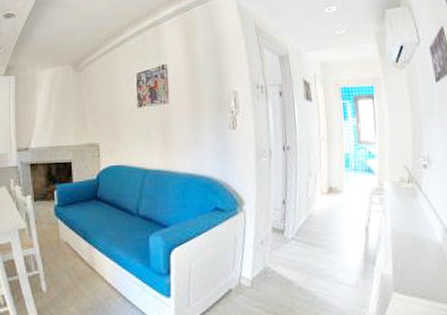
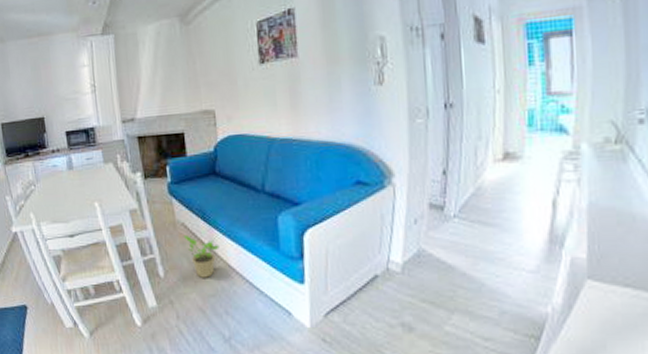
potted plant: none [66,253,98,292] -> present [183,236,219,278]

